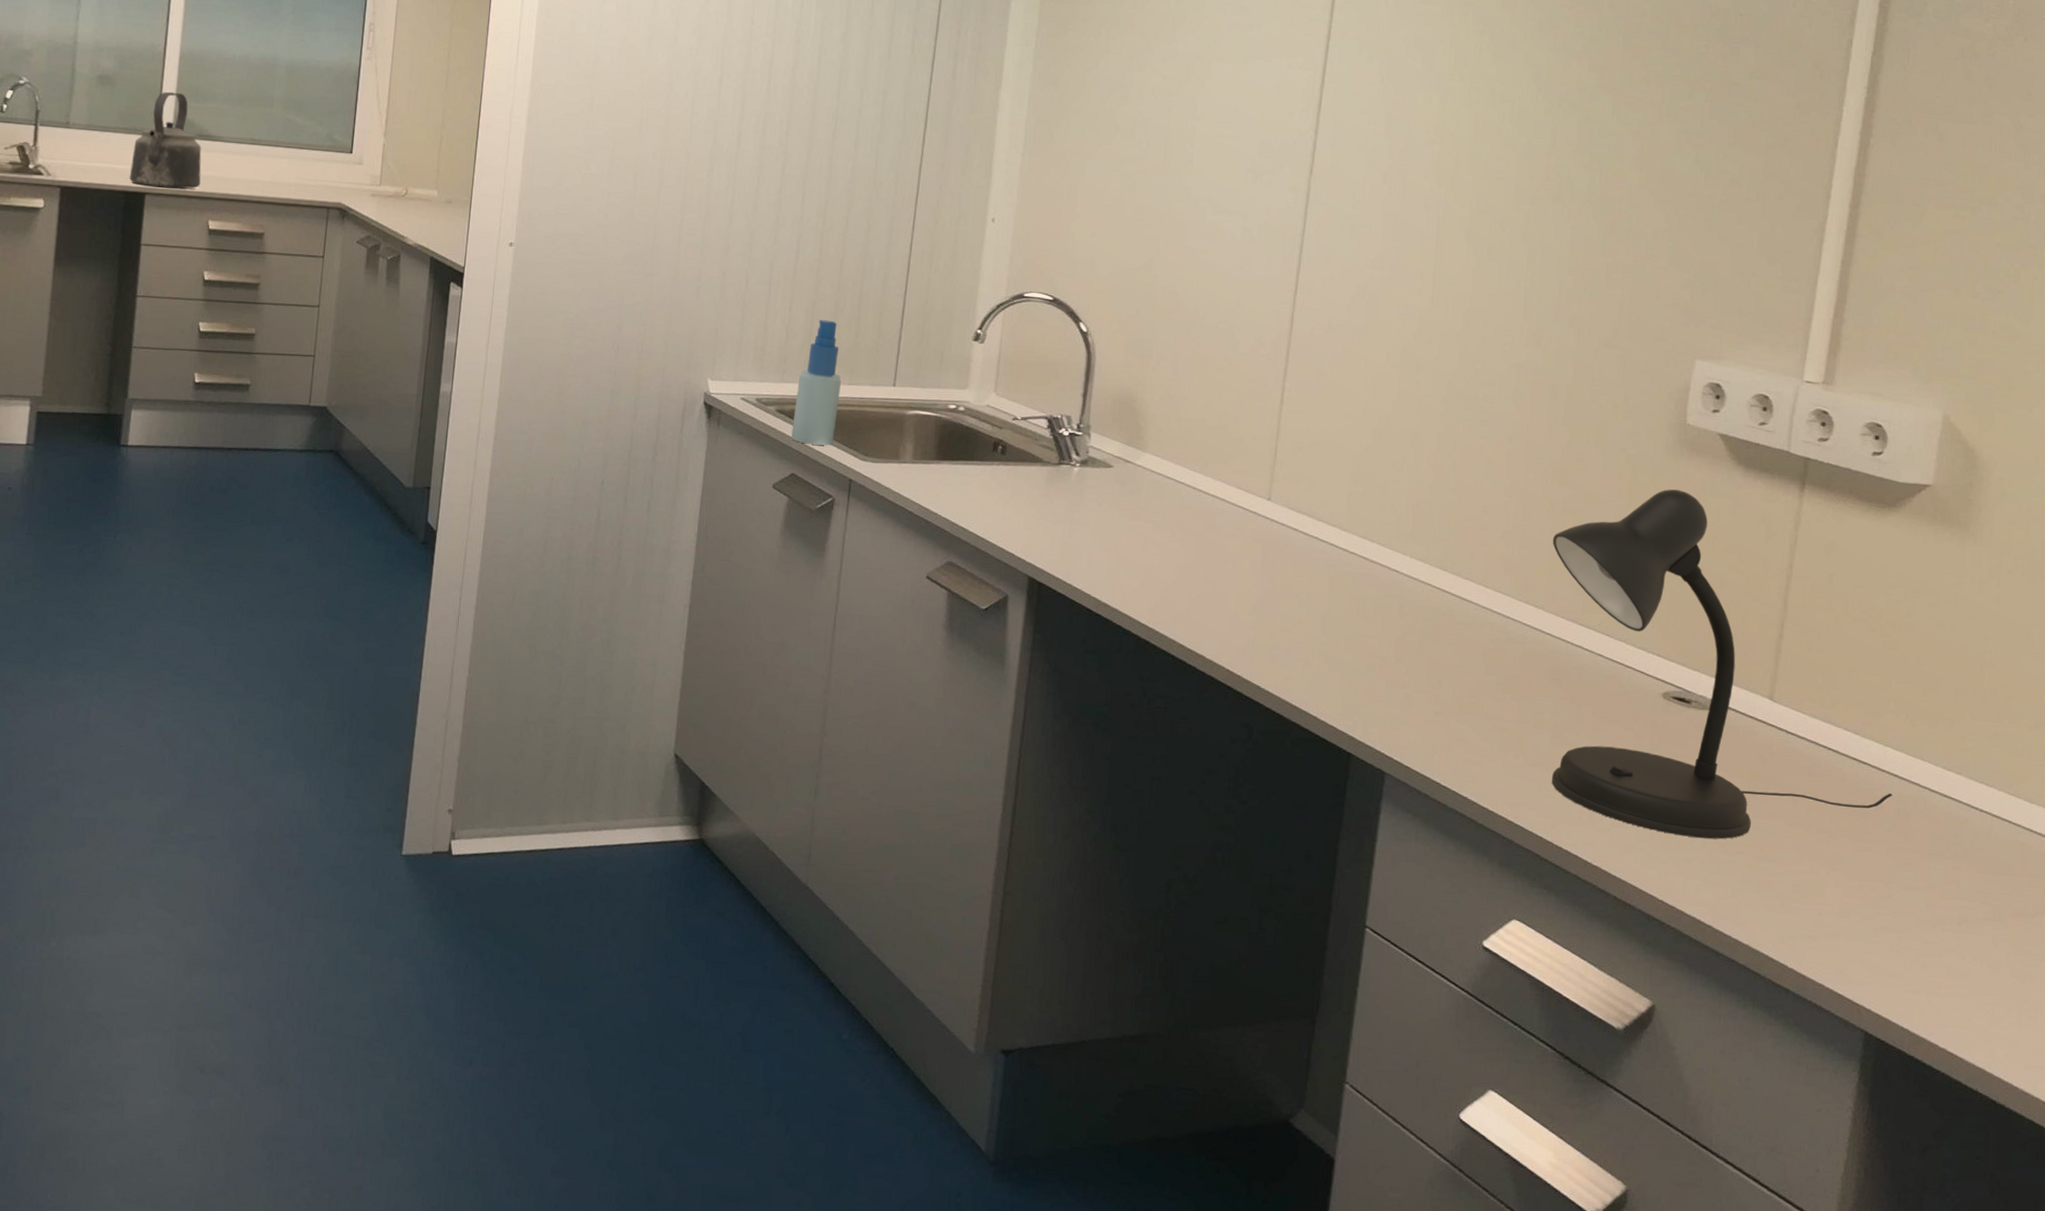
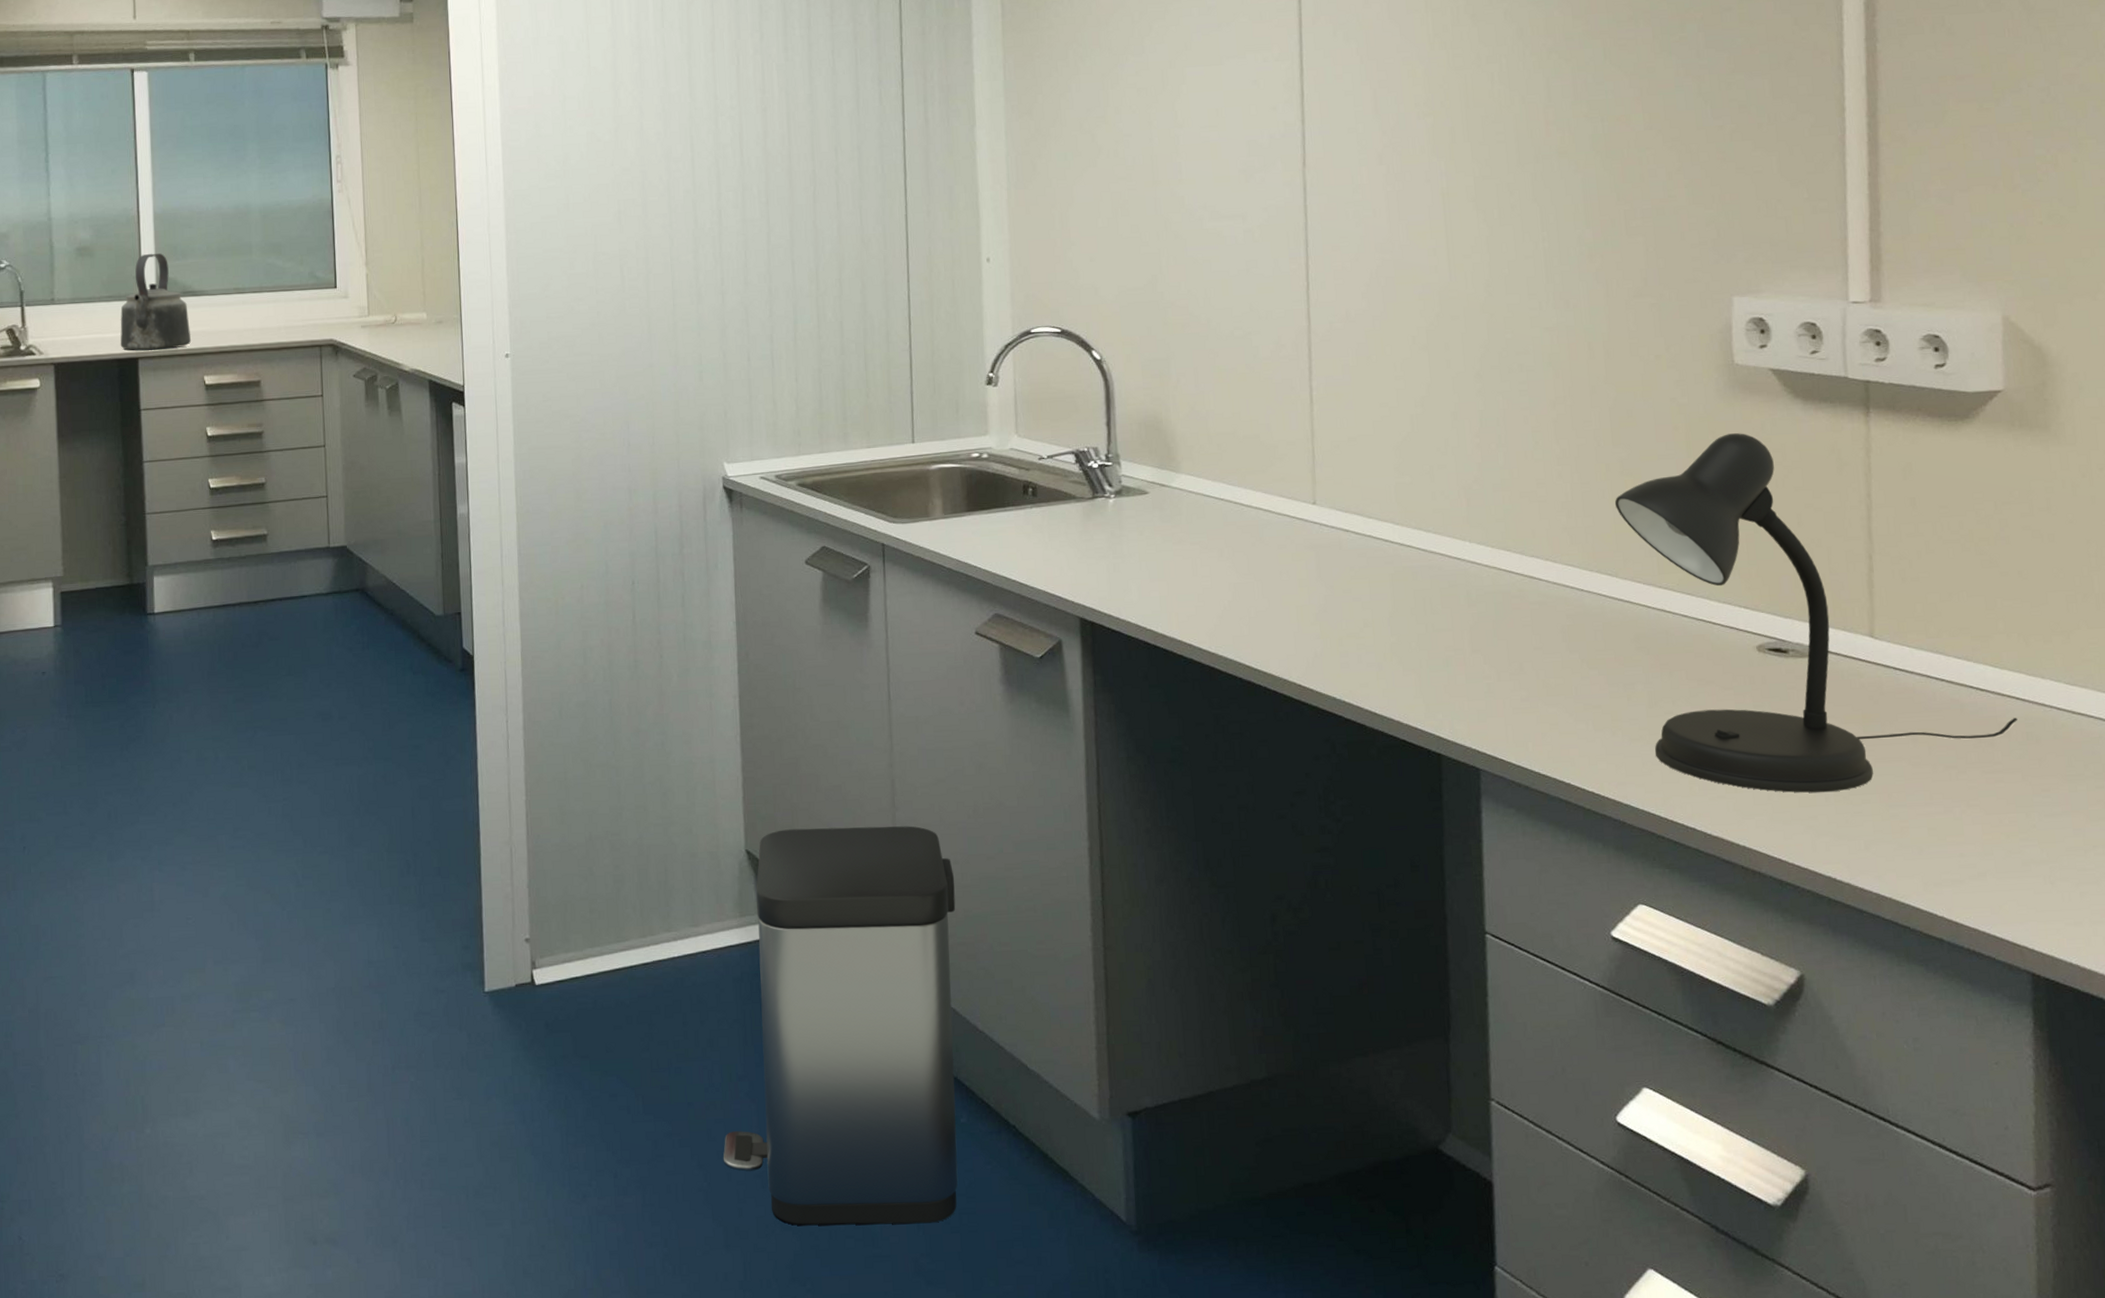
pedal bin: none [609,739,872,1130] -> present [722,826,959,1226]
spray bottle: present [791,320,841,446] -> none [815,385,860,515]

